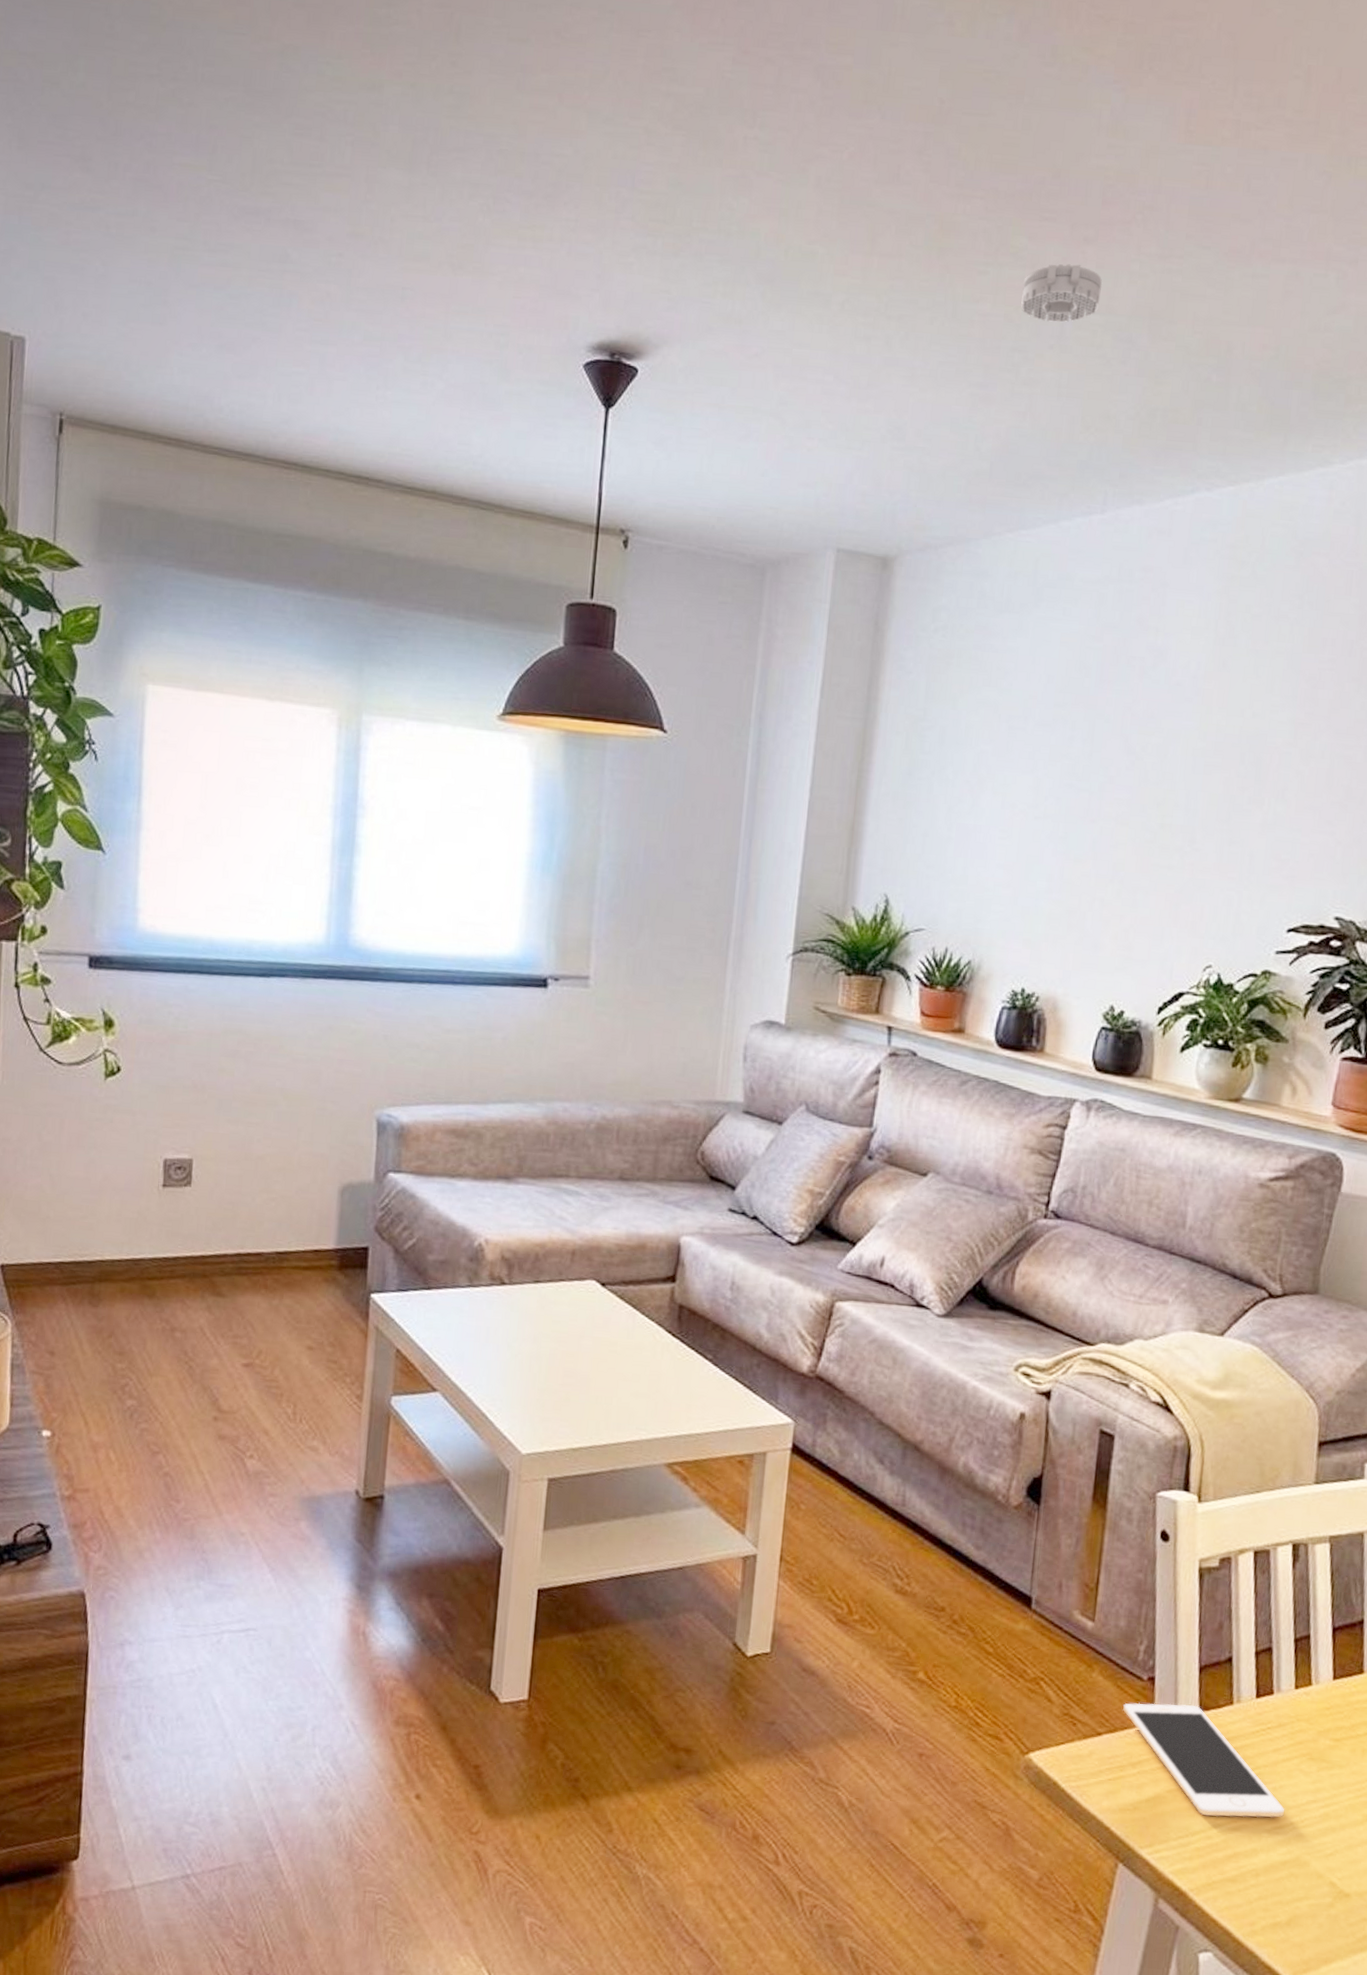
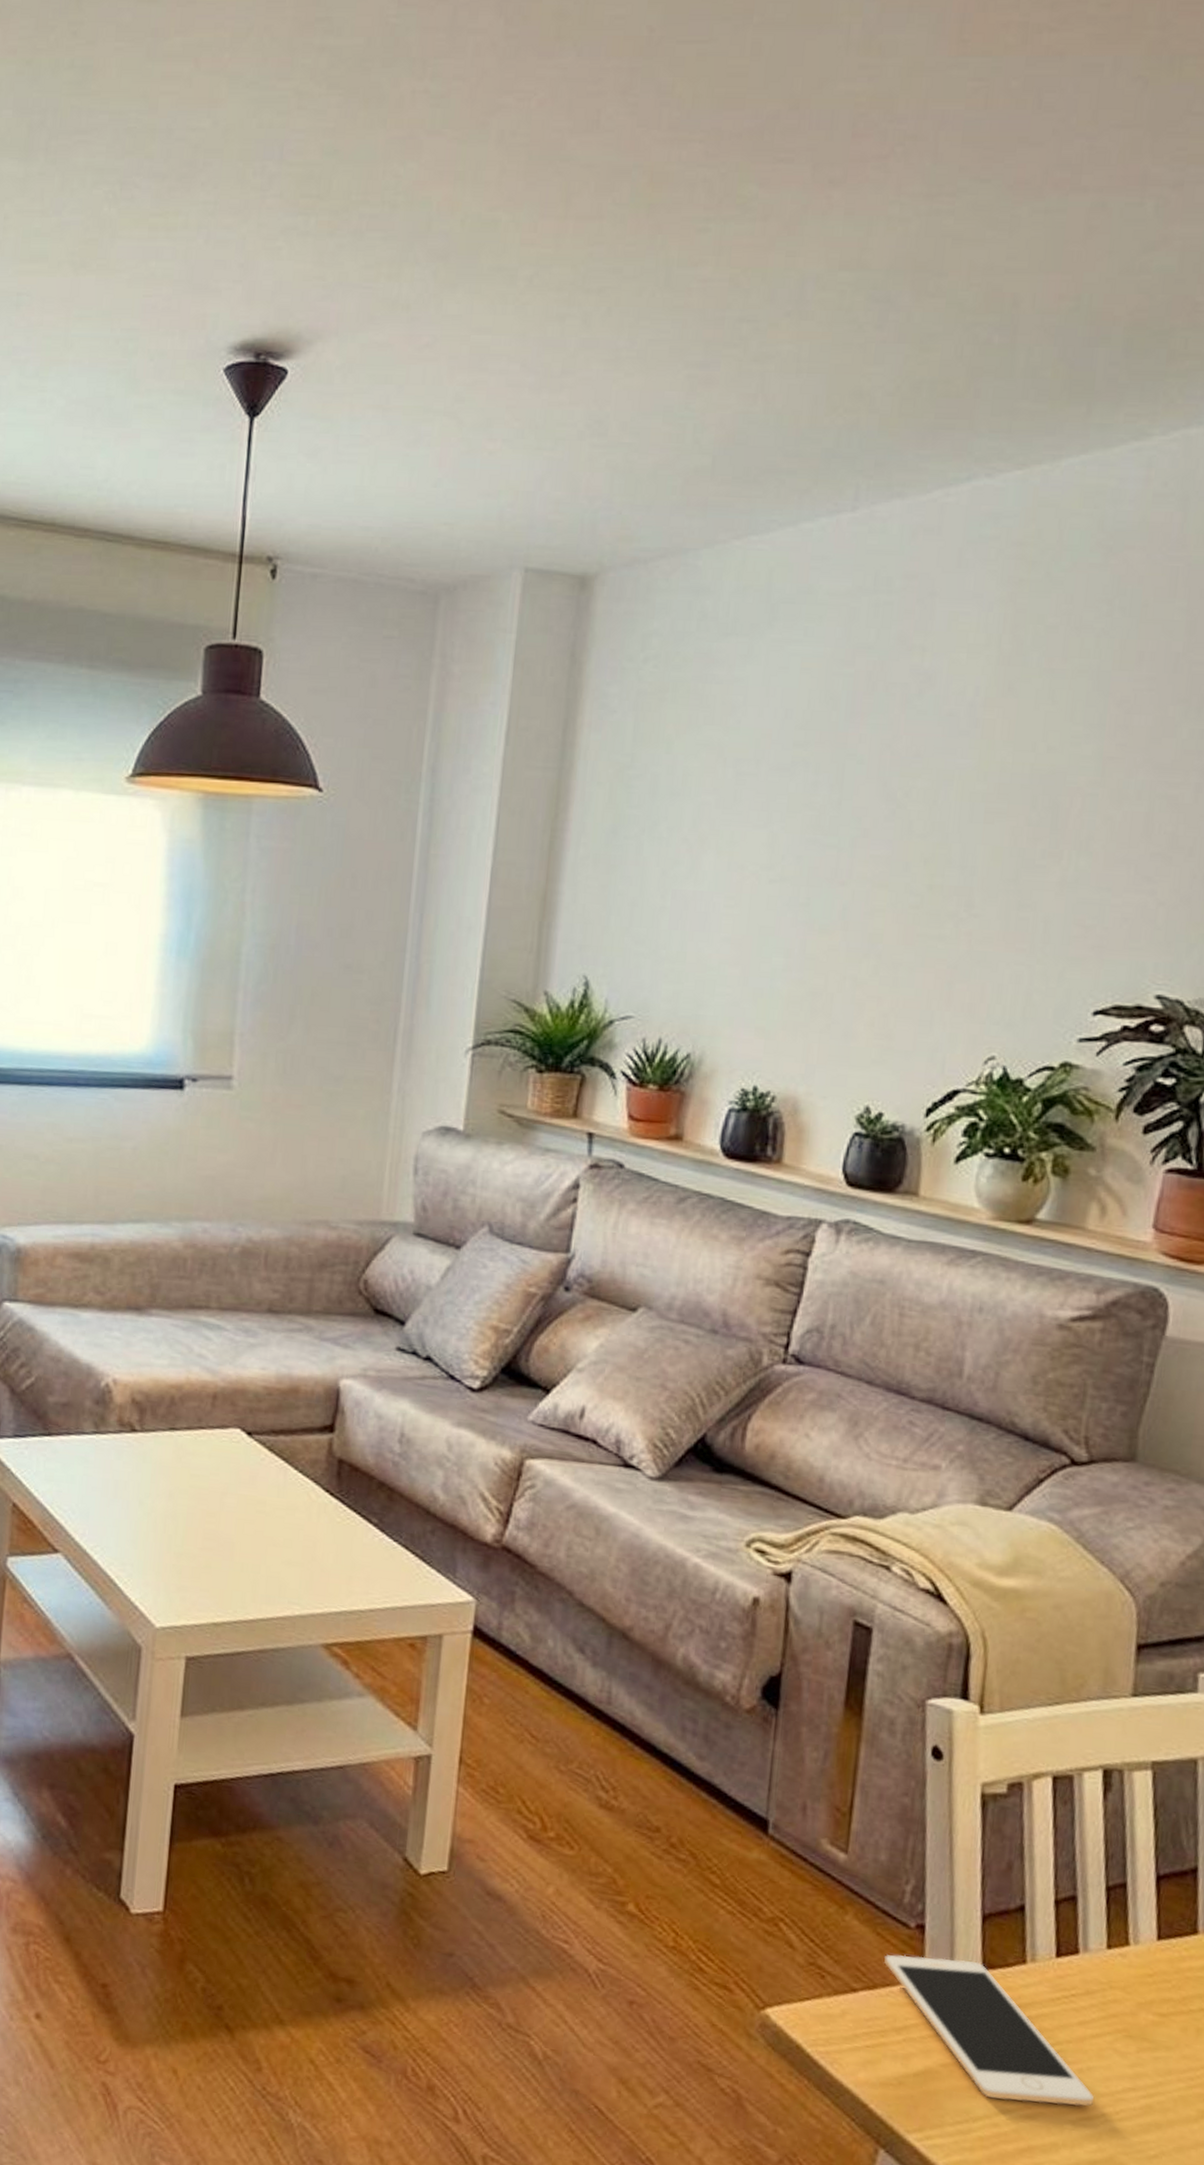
smoke detector: present [1021,264,1103,323] -> none [750,212,853,284]

